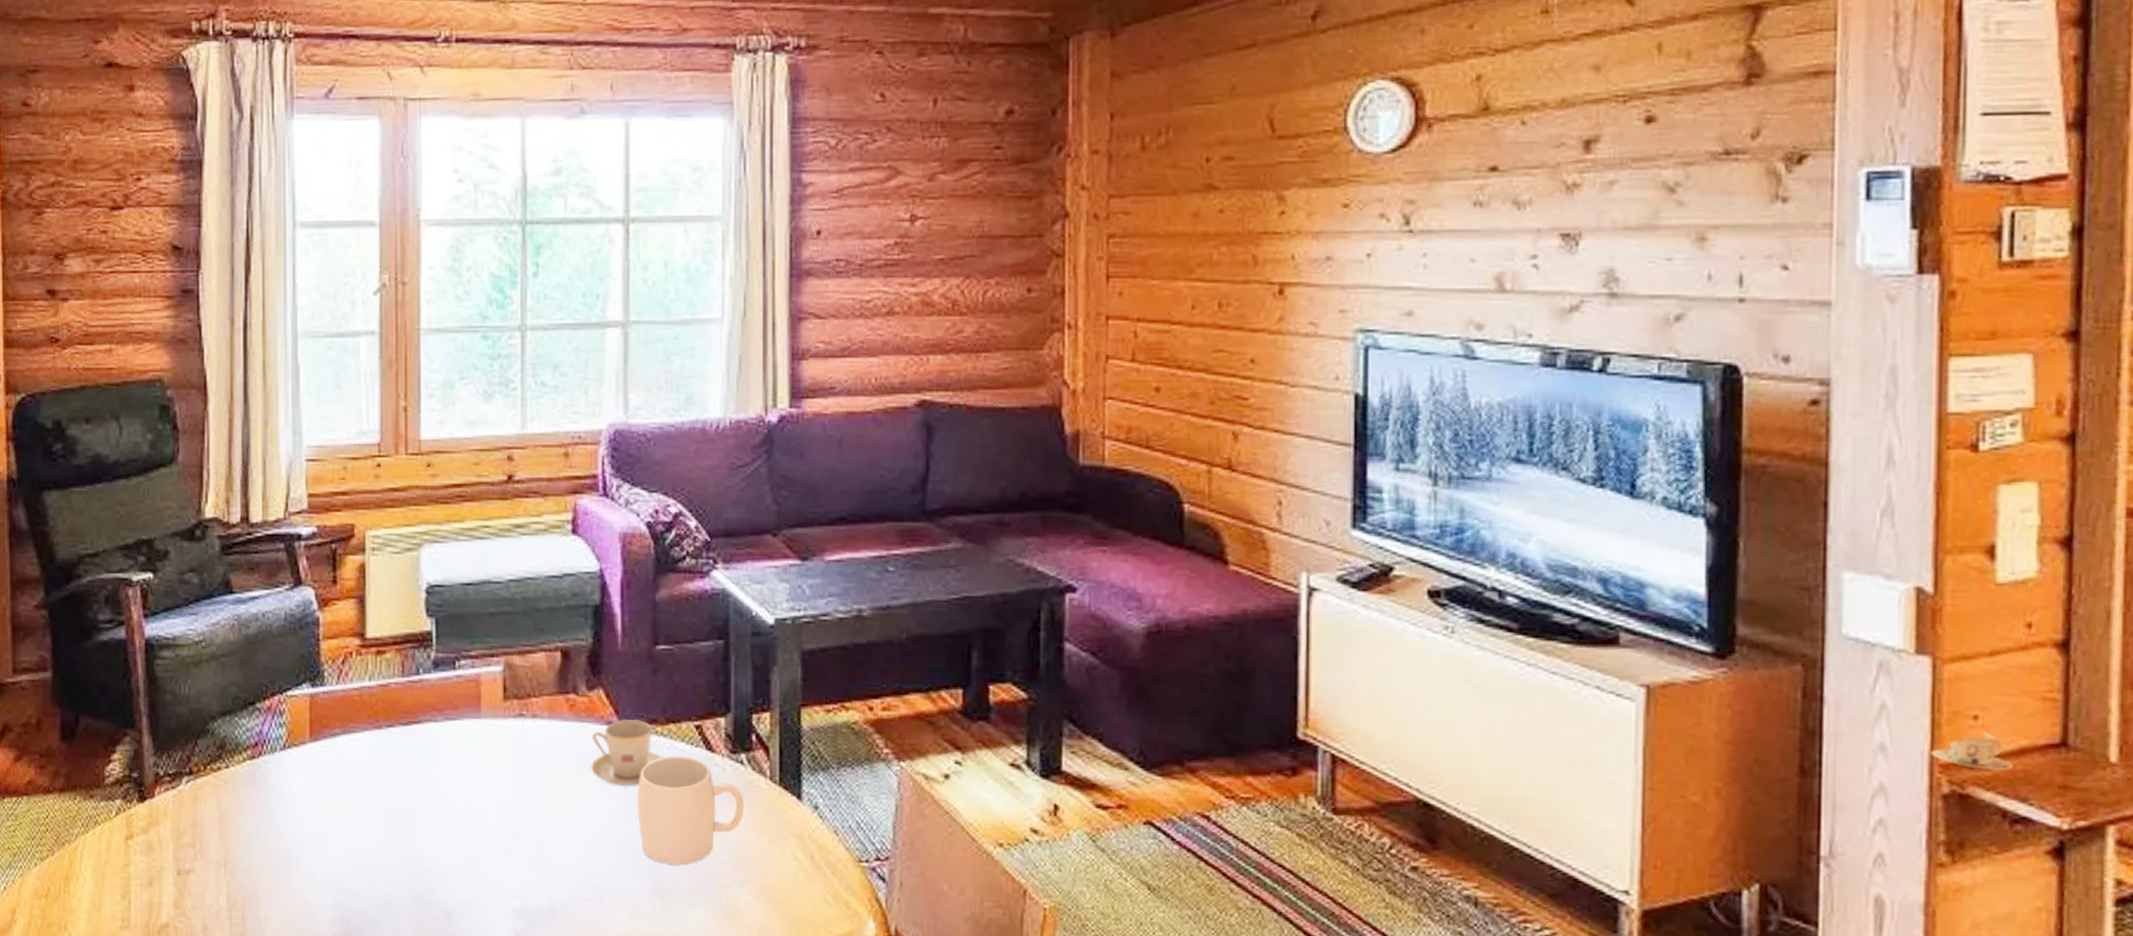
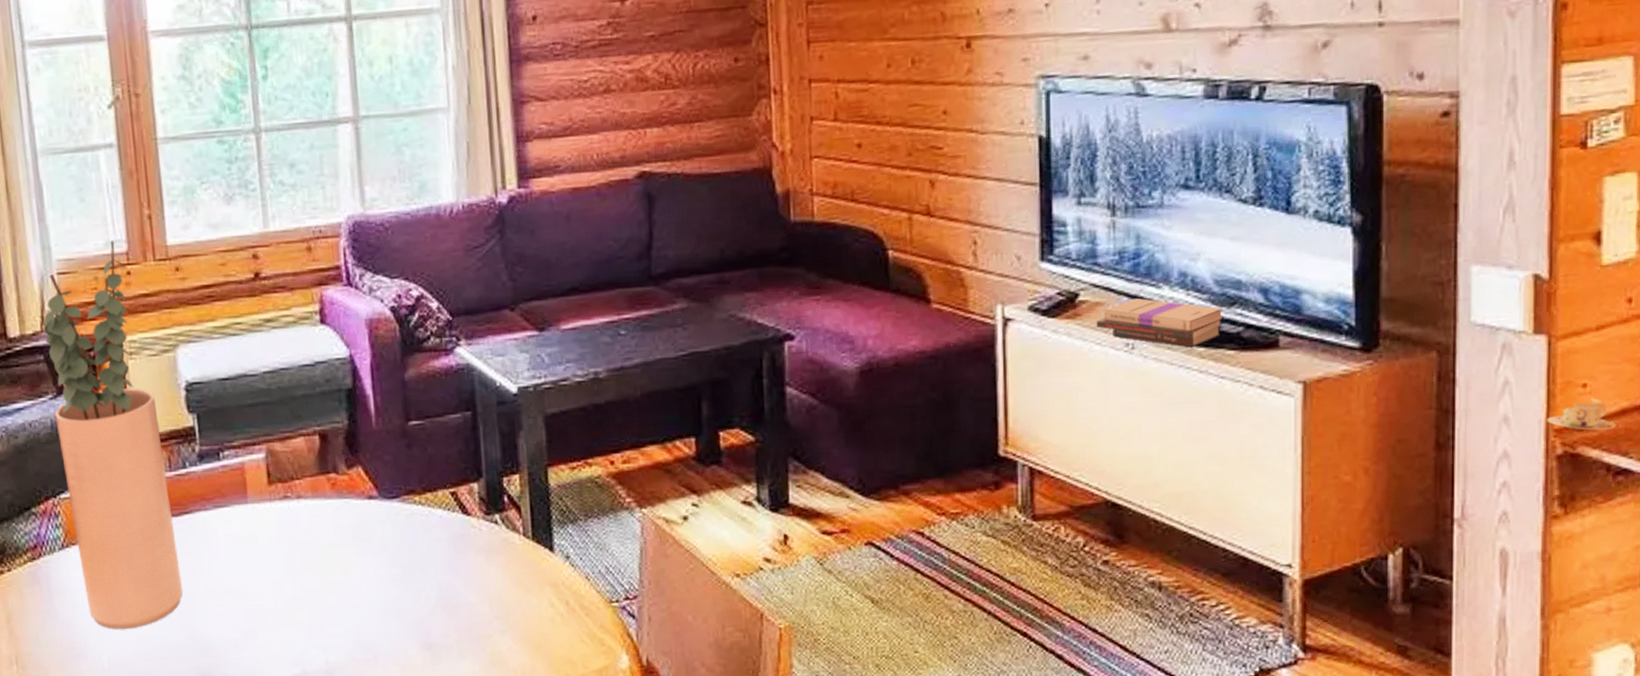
vase: none [288,430,404,842] -> present [43,240,183,629]
teacup: present [591,719,664,786] -> none [355,492,423,554]
mug: present [637,756,744,865] -> none [401,521,502,621]
books: none [1412,578,1555,637] -> present [1096,298,1222,348]

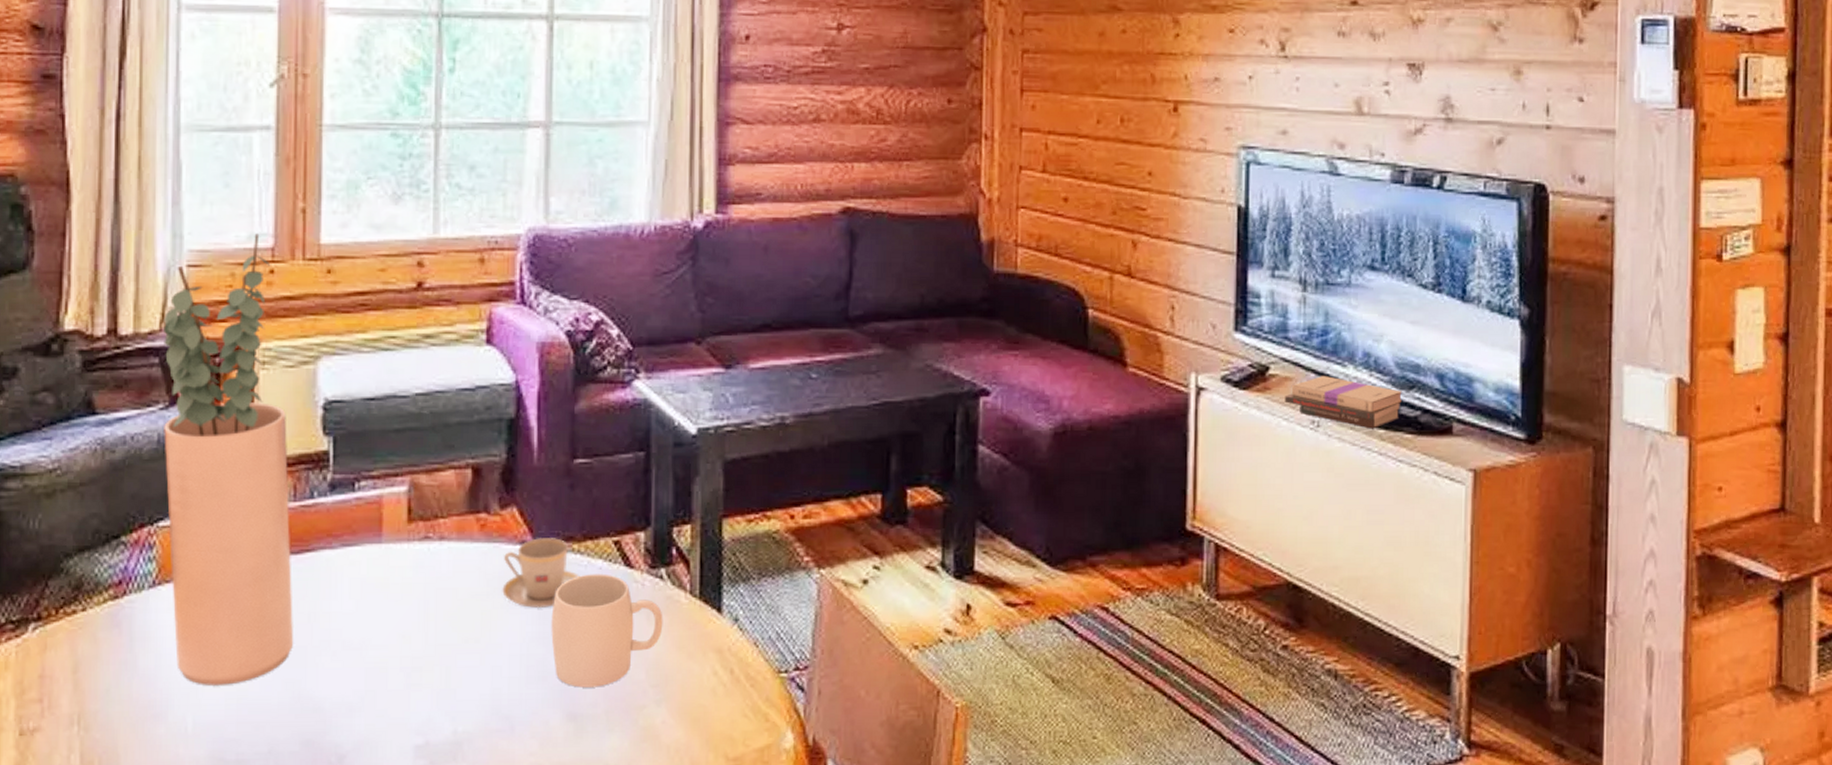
teacup: none [355,492,423,554] -> present [502,538,580,608]
mug: none [401,521,502,621] -> present [551,574,663,688]
cup and saucer: present [1547,398,1616,431] -> none [1688,501,1747,533]

